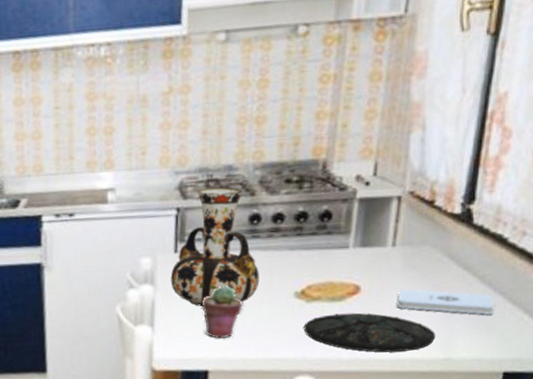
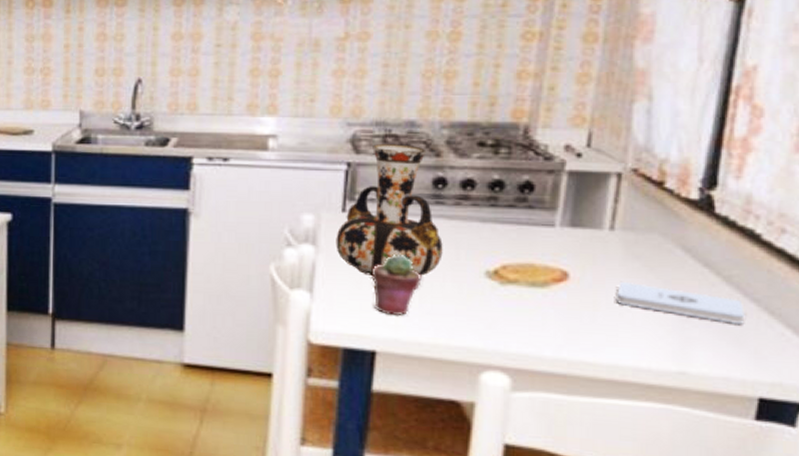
plate: present [304,312,436,353] -> none [496,302,667,357]

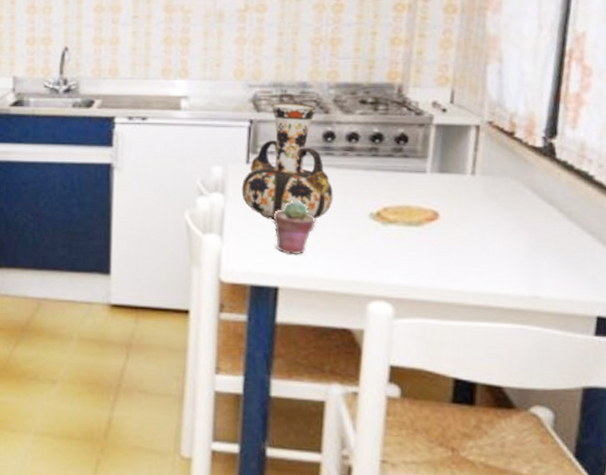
notepad: present [617,281,745,324] -> none [479,219,583,253]

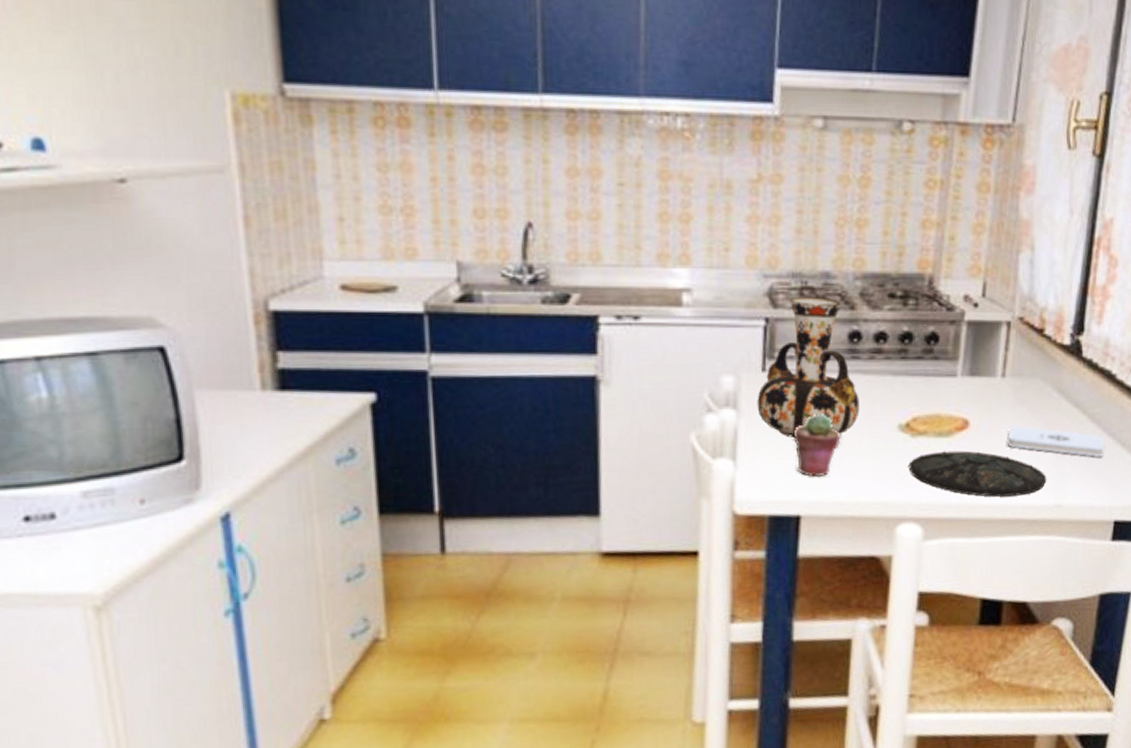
plate: none [379,239,521,285] -> present [908,450,1047,497]
notepad: none [479,219,583,253] -> present [1008,425,1104,457]

